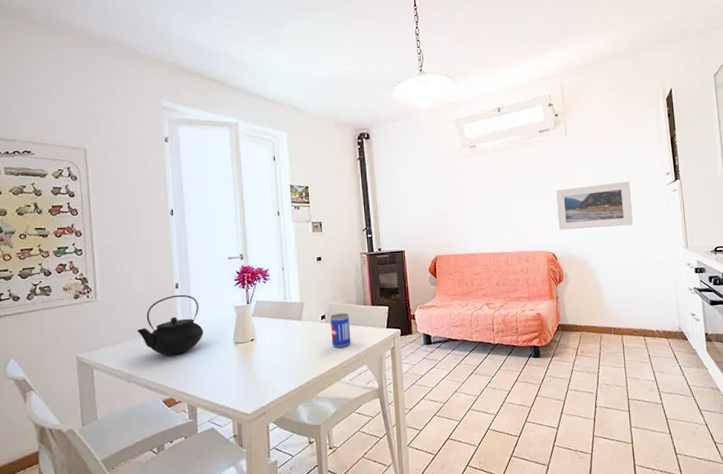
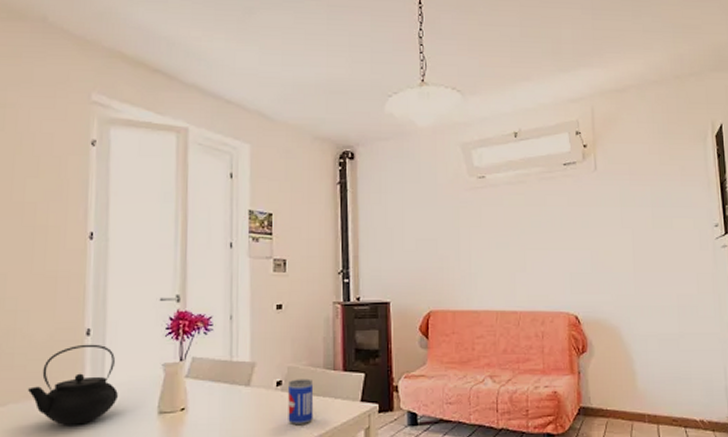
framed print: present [555,181,634,231] -> none [581,232,675,288]

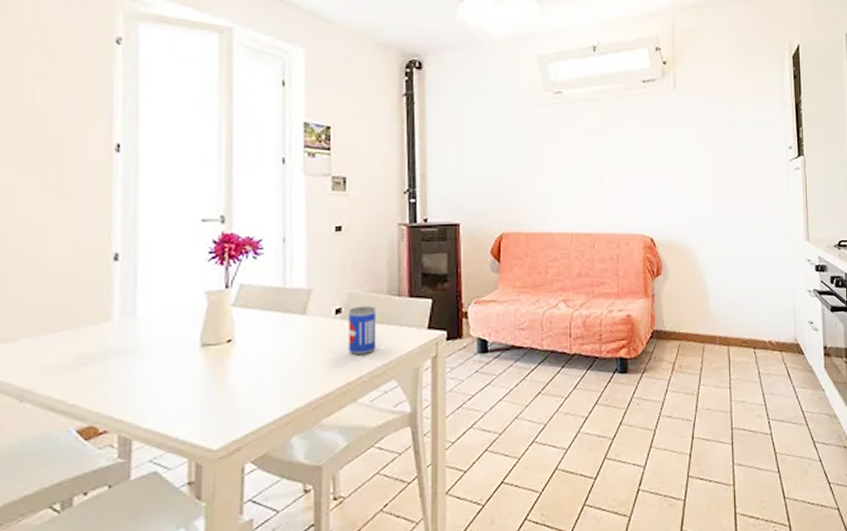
teapot: present [28,344,118,425] -> none [44,270,153,361]

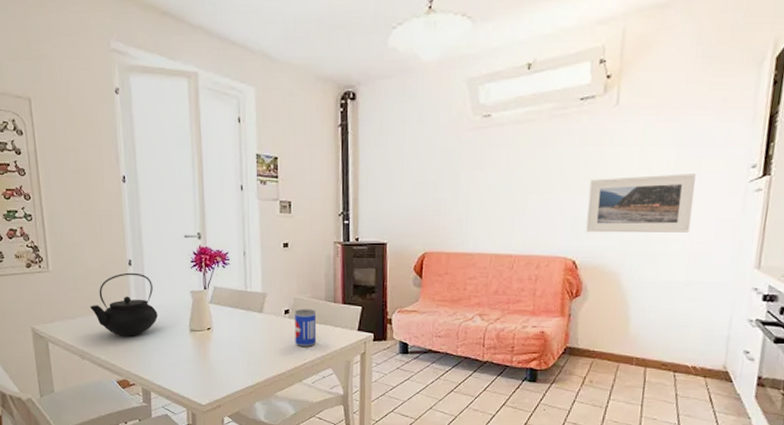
teapot: none [44,270,153,361] -> present [90,272,158,336]
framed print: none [658,153,749,209] -> present [586,174,696,233]

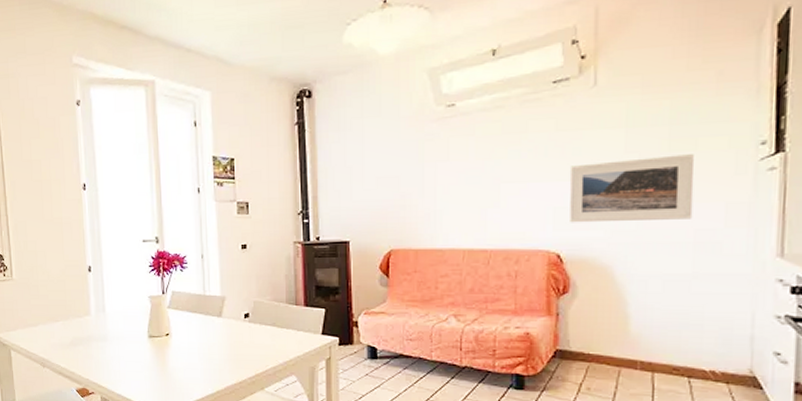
teapot: present [90,272,158,336] -> none [51,279,116,343]
beer can: present [295,308,317,347] -> none [255,312,278,352]

